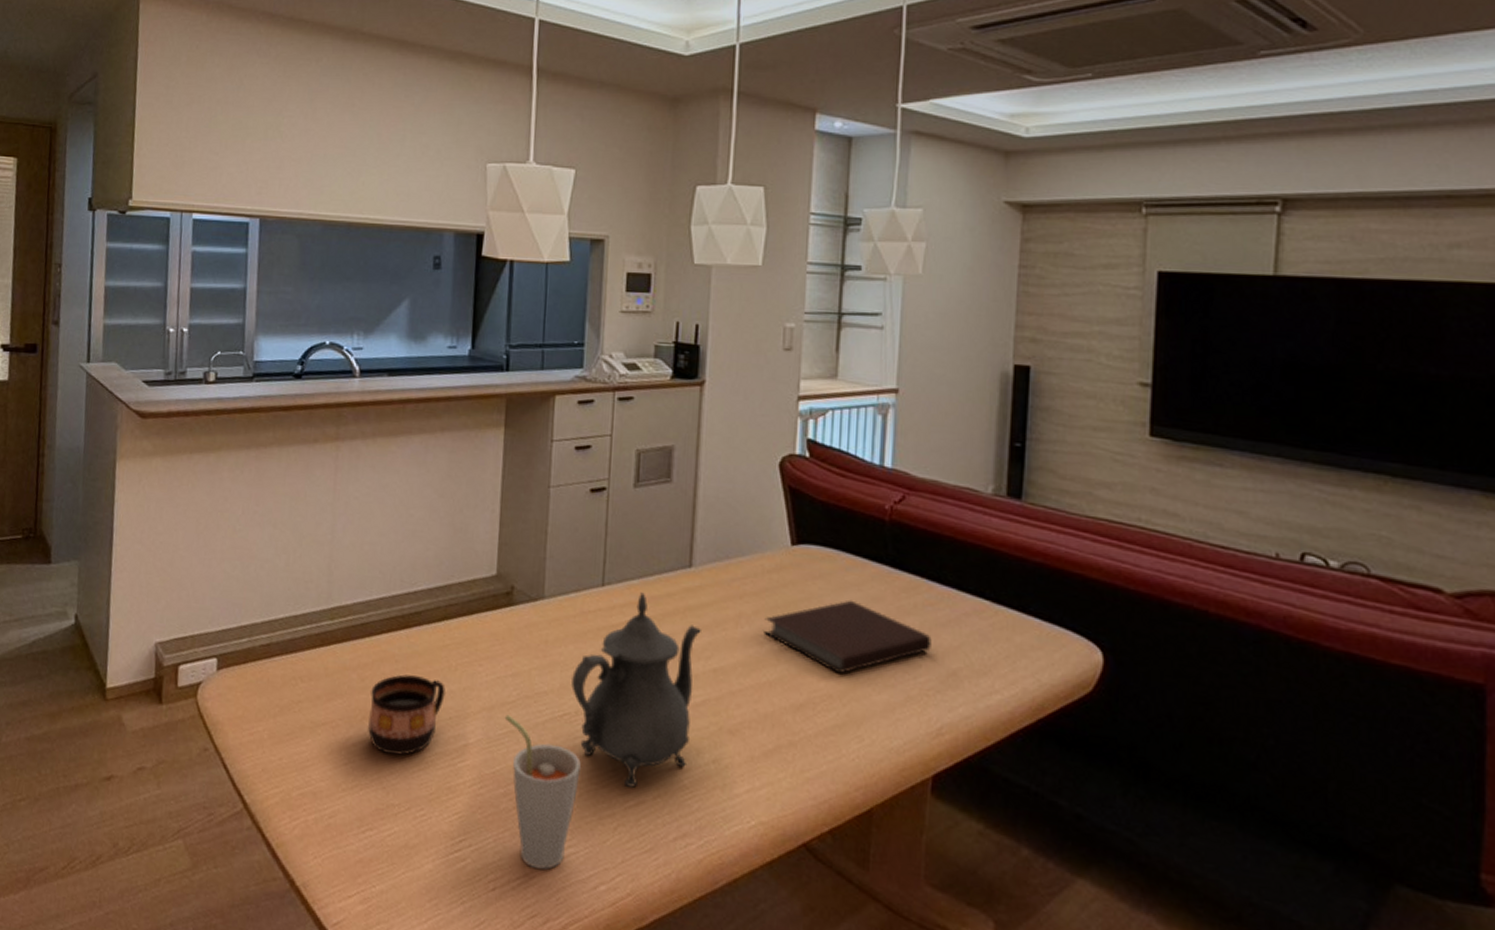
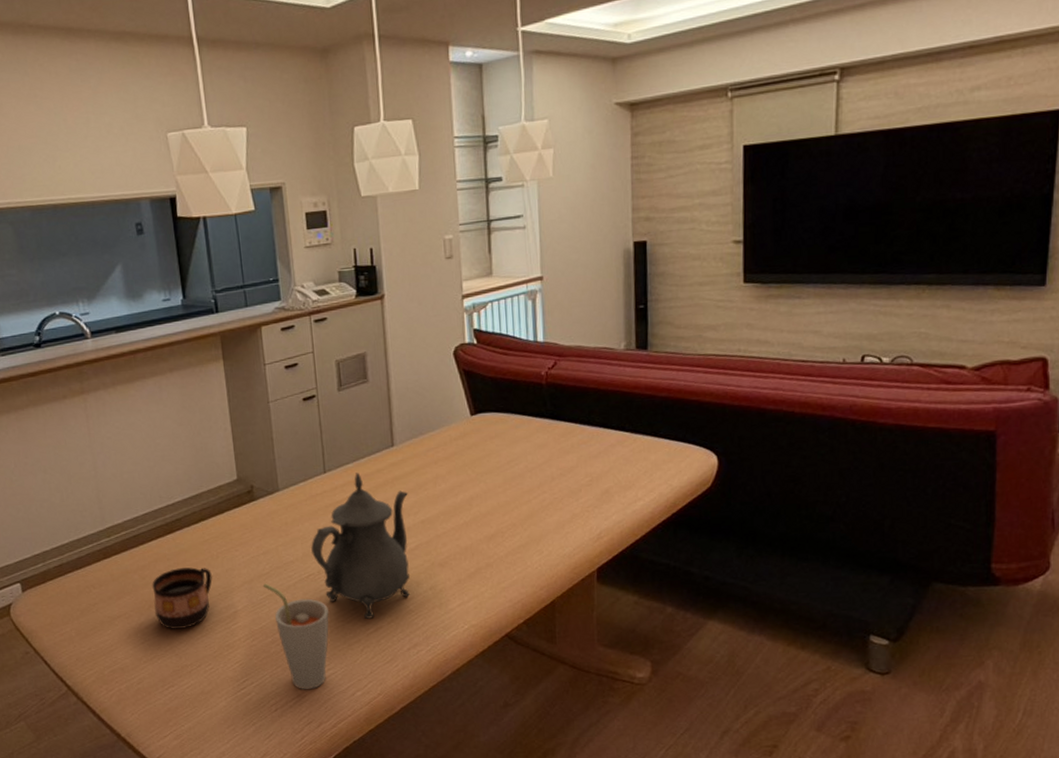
notebook: present [764,600,932,674] -> none [456,450,588,507]

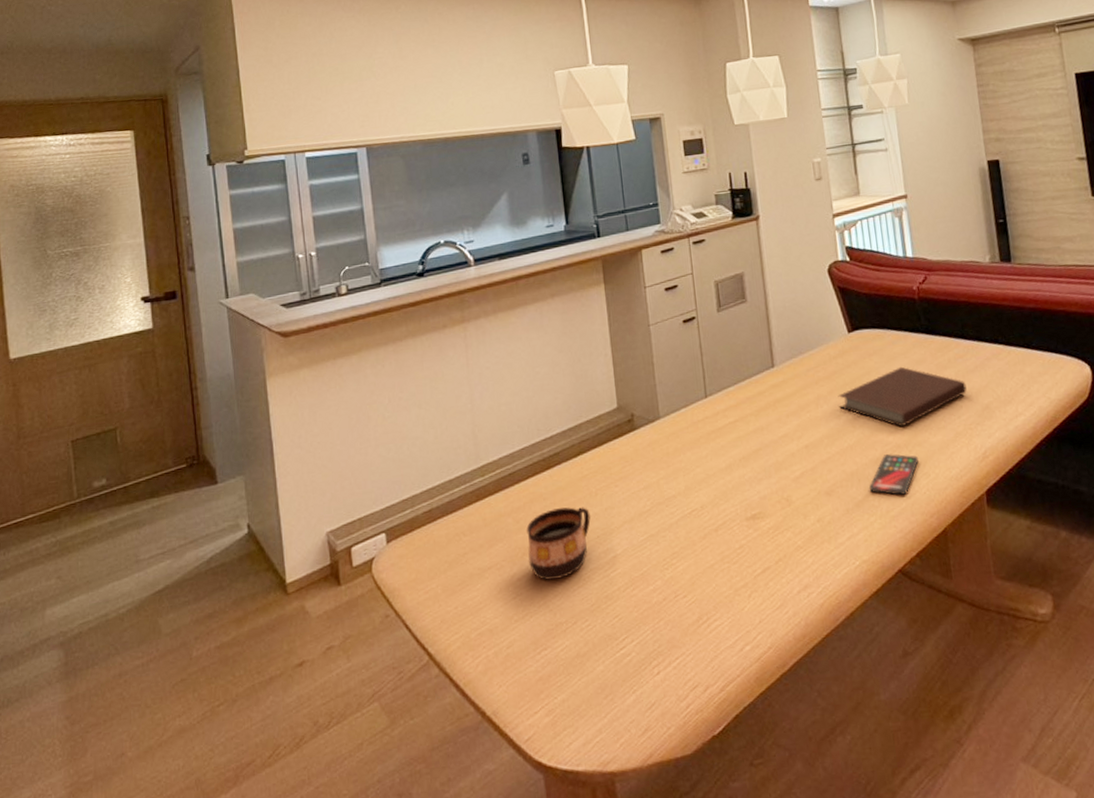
cup: present [262,583,329,689] -> none [643,522,714,646]
teapot: present [310,472,411,619] -> none [692,396,797,559]
notebook: none [456,450,588,507] -> present [838,366,967,427]
smartphone: none [483,531,533,569] -> present [870,454,919,495]

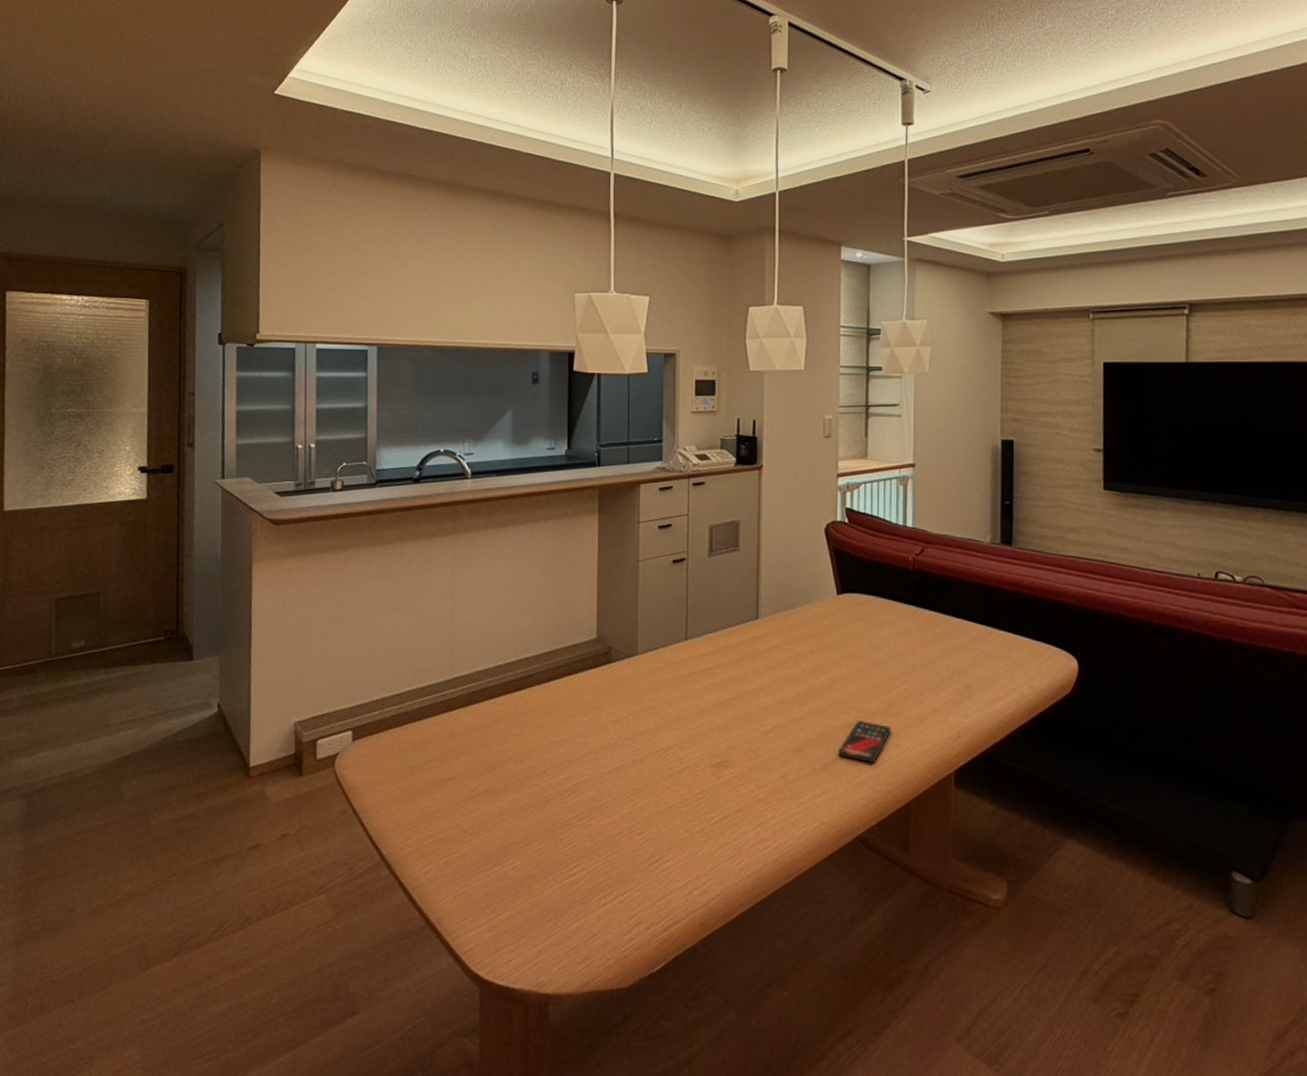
cup: present [526,507,591,581] -> none [490,729,556,800]
notebook: present [838,366,967,427] -> none [818,635,949,696]

